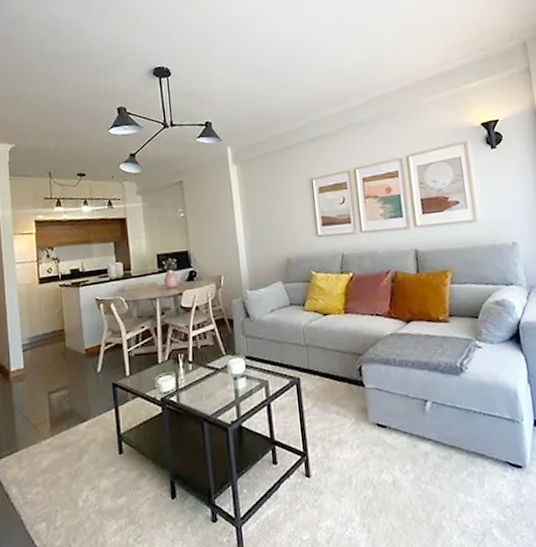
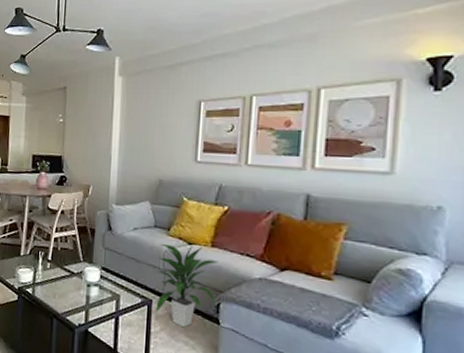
indoor plant: none [298,315,359,398] -> present [156,244,218,328]

